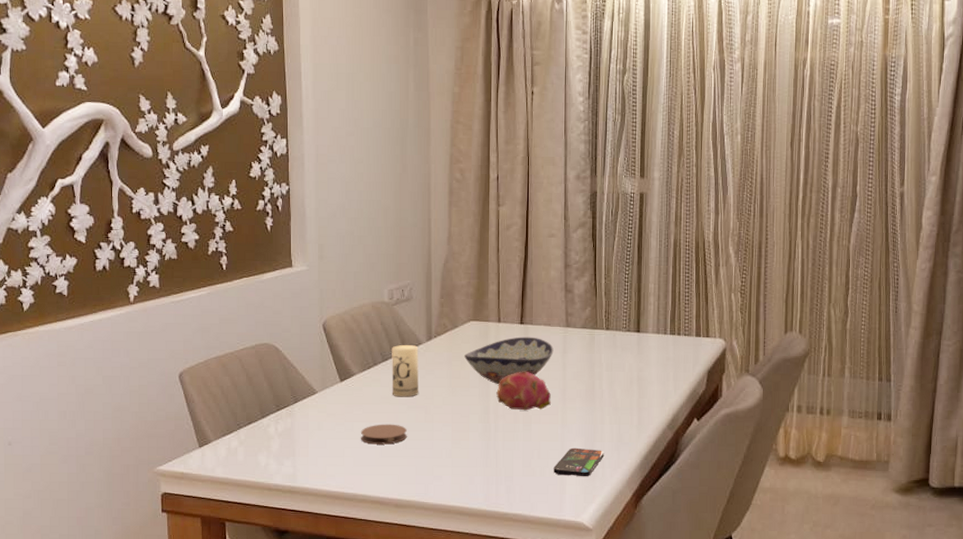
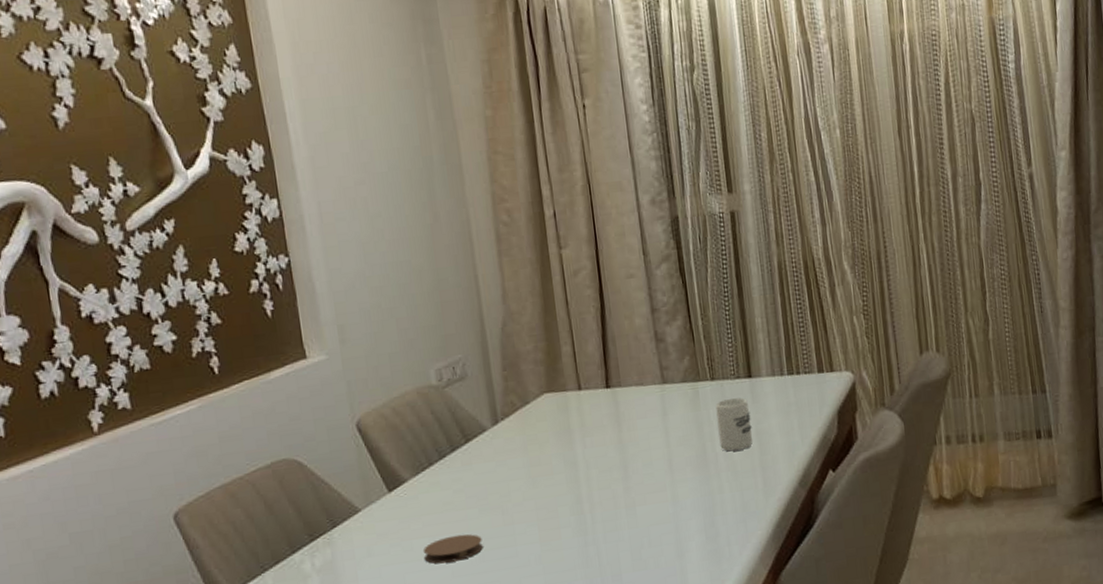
candle: present [392,344,419,397] -> none [449,433,490,500]
decorative bowl: present [464,337,554,385] -> none [542,401,651,466]
fruit: present [496,371,551,411] -> none [587,444,656,493]
smartphone: present [553,447,604,477] -> none [669,524,729,563]
cup: none [607,347,635,391] -> present [716,398,752,452]

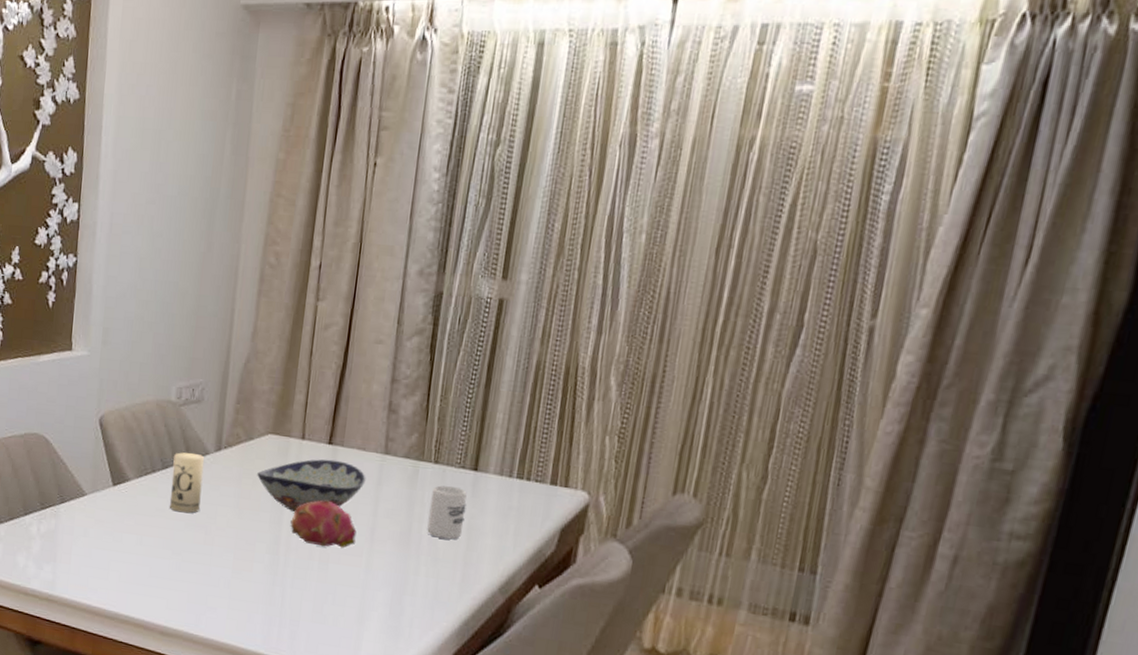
coaster: present [422,534,483,564] -> none [129,539,182,564]
candle: none [449,433,490,500] -> present [170,452,205,514]
decorative bowl: none [542,401,651,466] -> present [257,459,366,513]
fruit: none [587,444,656,493] -> present [290,500,357,549]

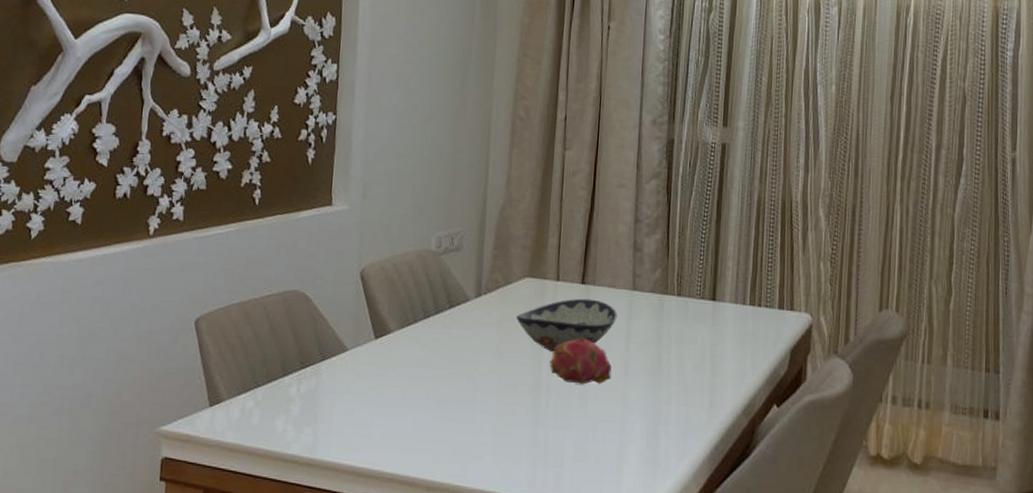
candle: present [170,452,205,514] -> none [432,300,466,362]
cup: present [427,485,467,540] -> none [675,316,708,368]

